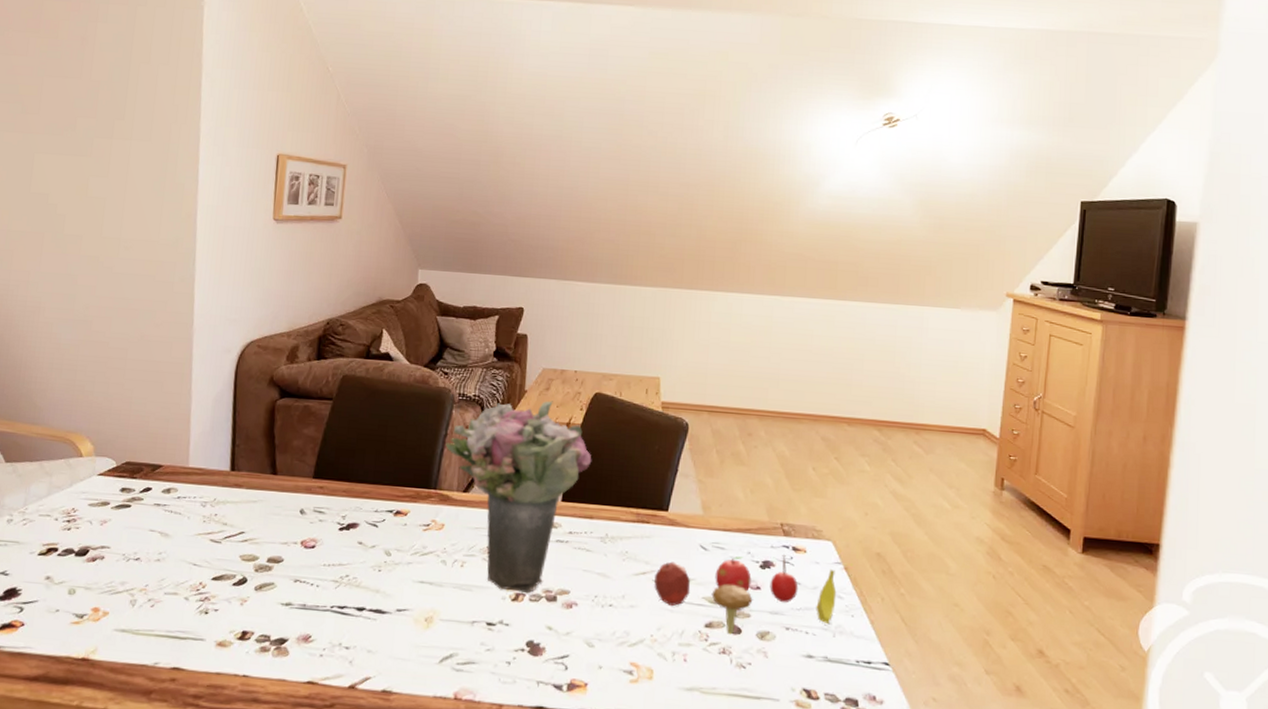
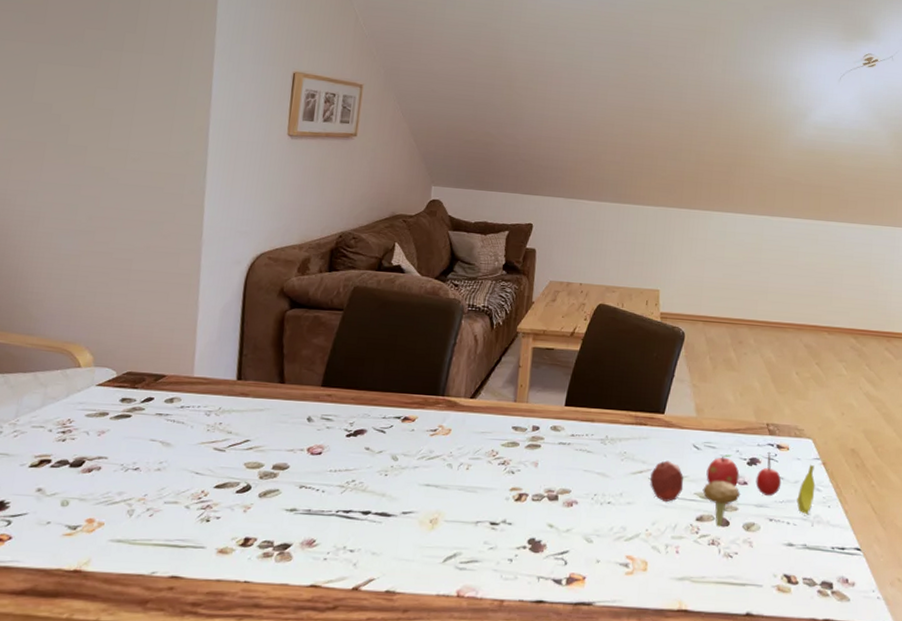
flower bouquet: present [445,401,592,594] -> none [454,311,595,494]

